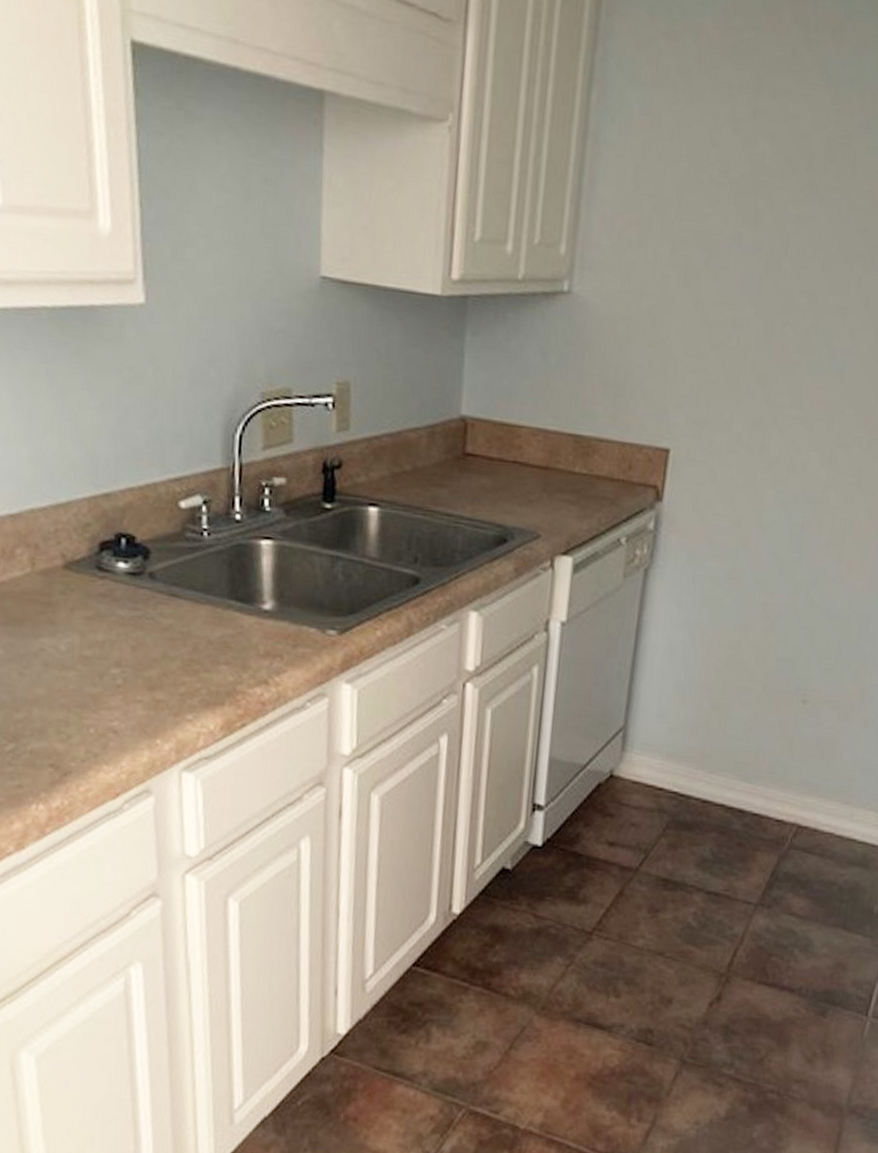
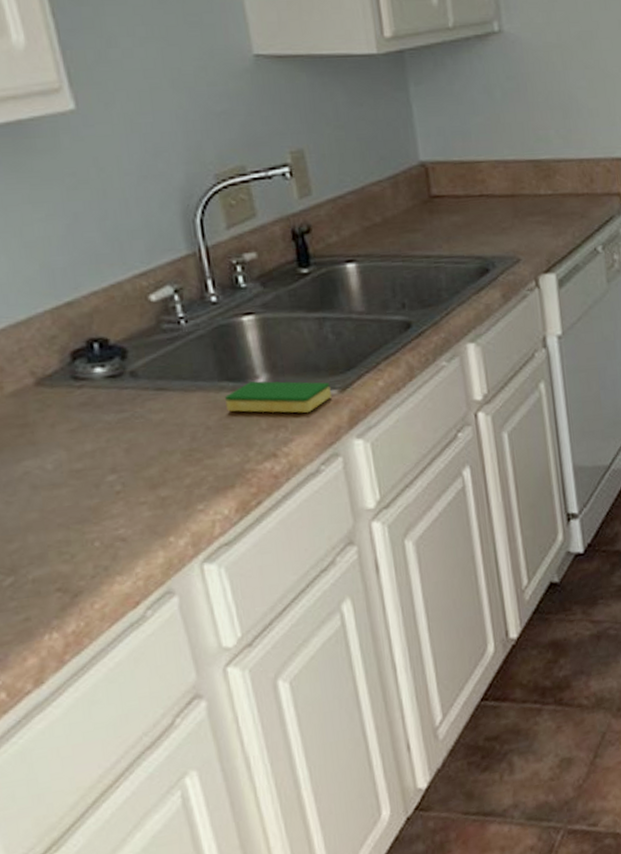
dish sponge: none [230,606,331,647] -> present [225,381,331,413]

